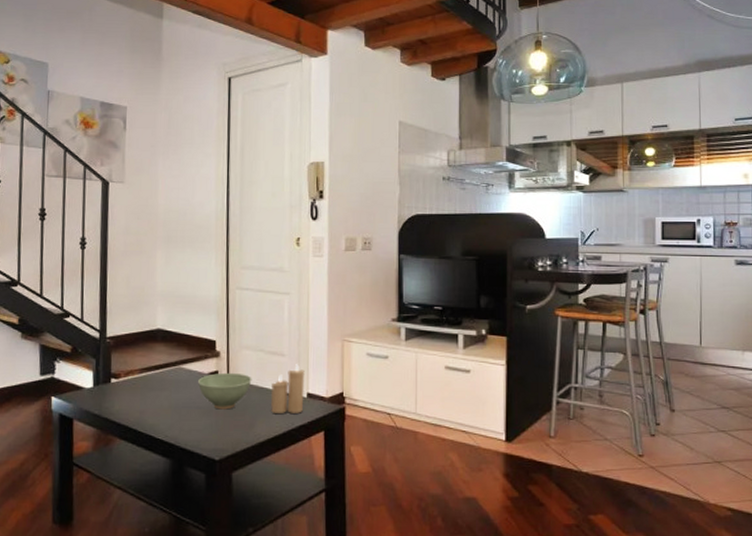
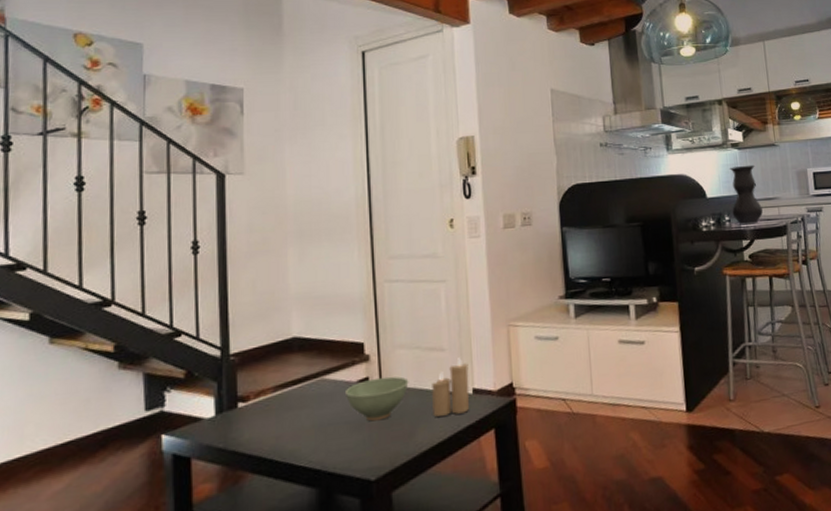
vase: none [571,209,603,269] -> present [729,164,763,225]

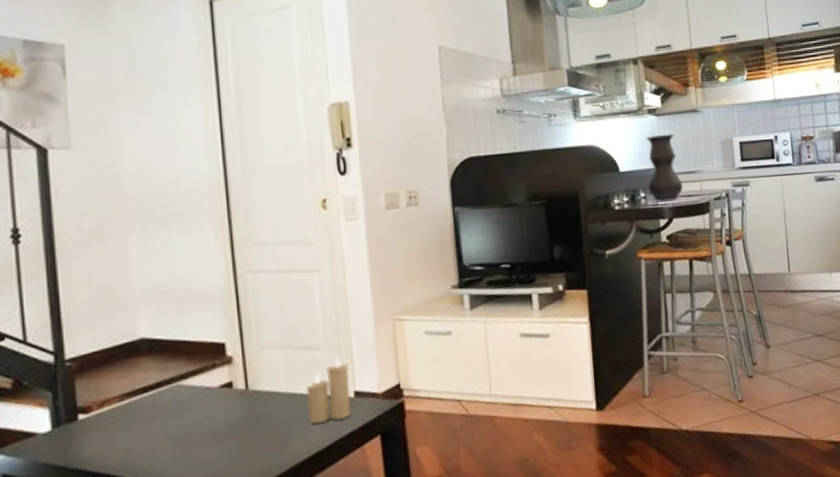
bowl: present [344,376,409,422] -> none [204,380,280,431]

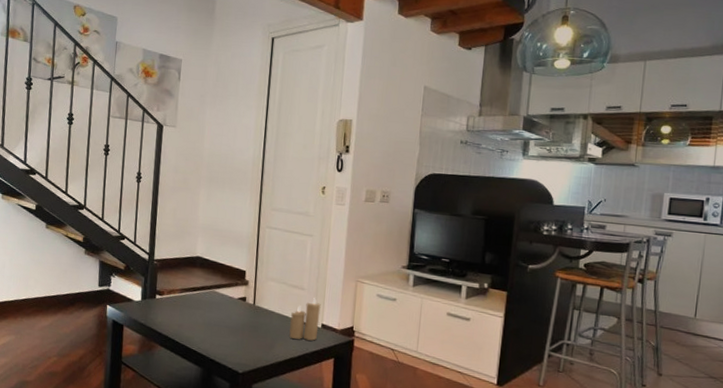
vase: present [645,133,683,203] -> none [576,180,609,237]

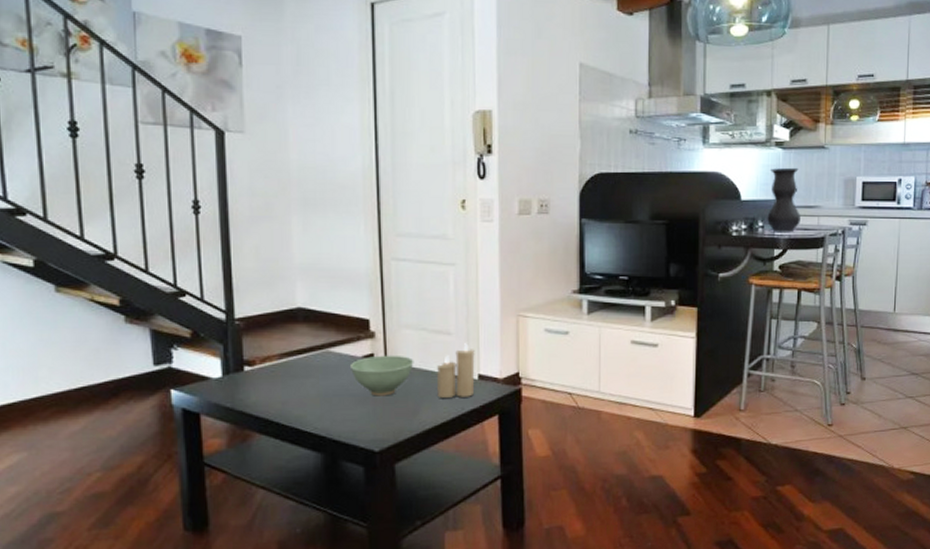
bowl: none [228,299,275,331] -> present [349,355,414,396]
vase: none [576,180,609,237] -> present [767,167,800,233]

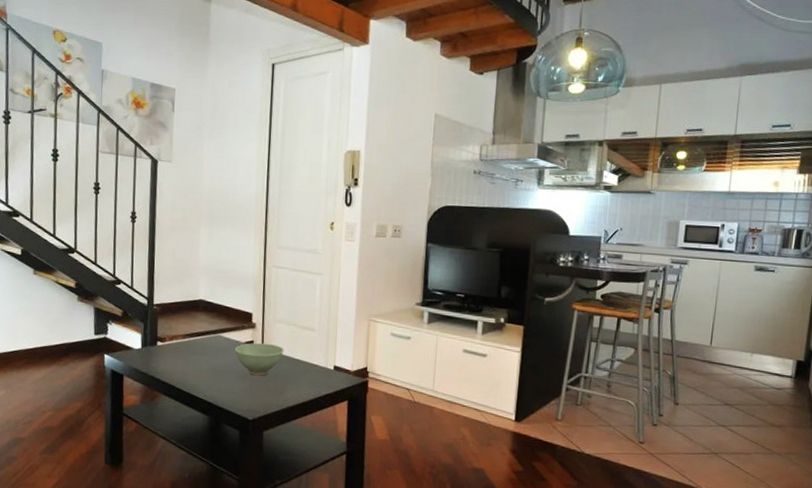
candle: present [437,343,475,398] -> none [300,339,333,384]
vase: present [767,167,800,233] -> none [592,208,625,267]

